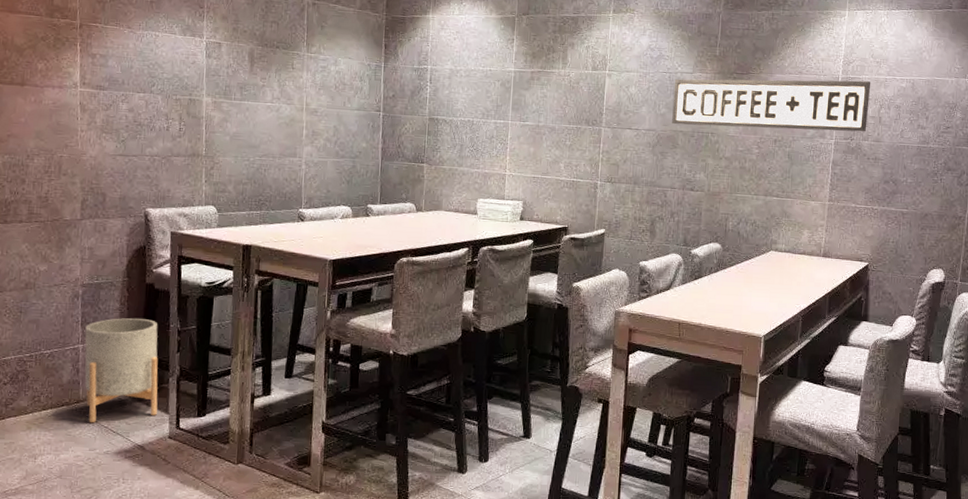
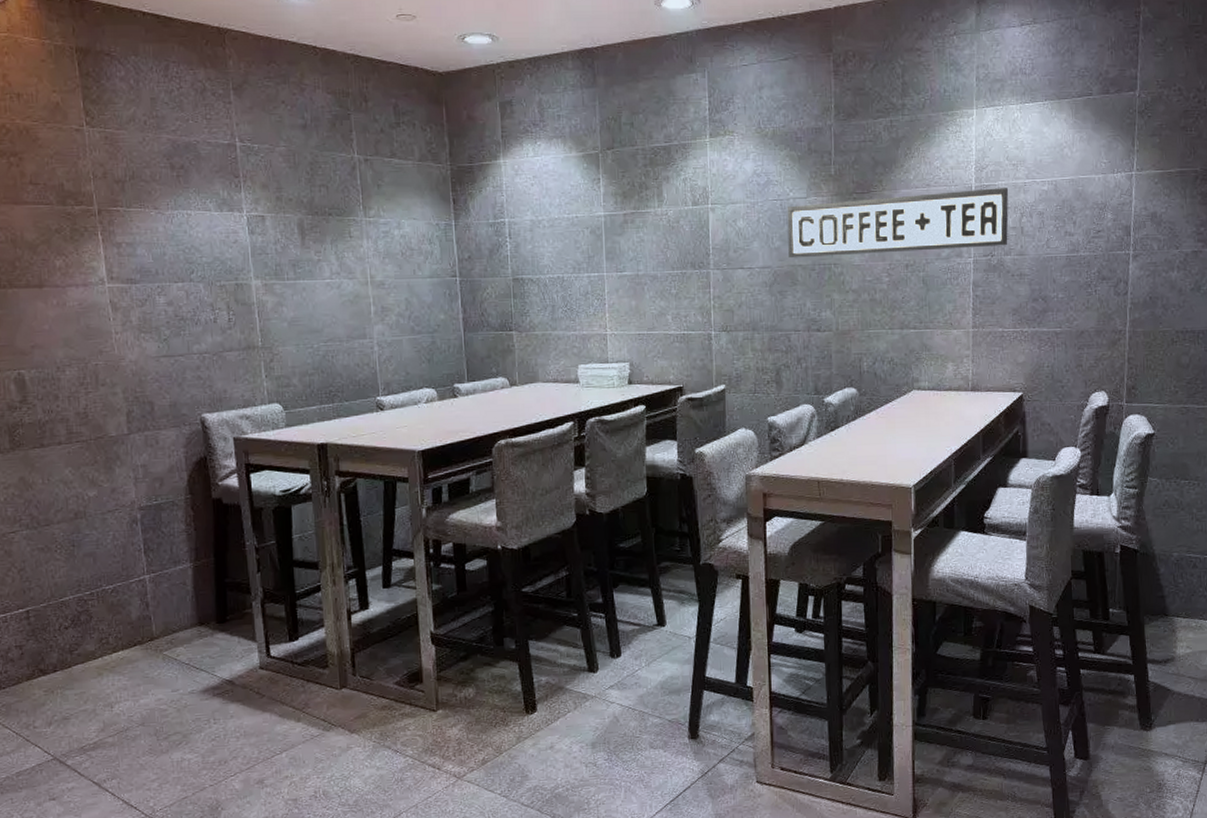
planter: present [84,318,158,423] -> none [149,538,243,662]

